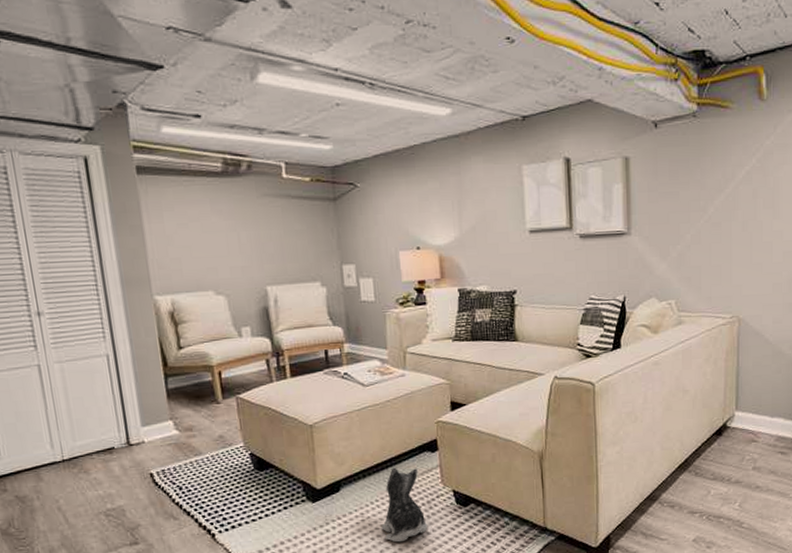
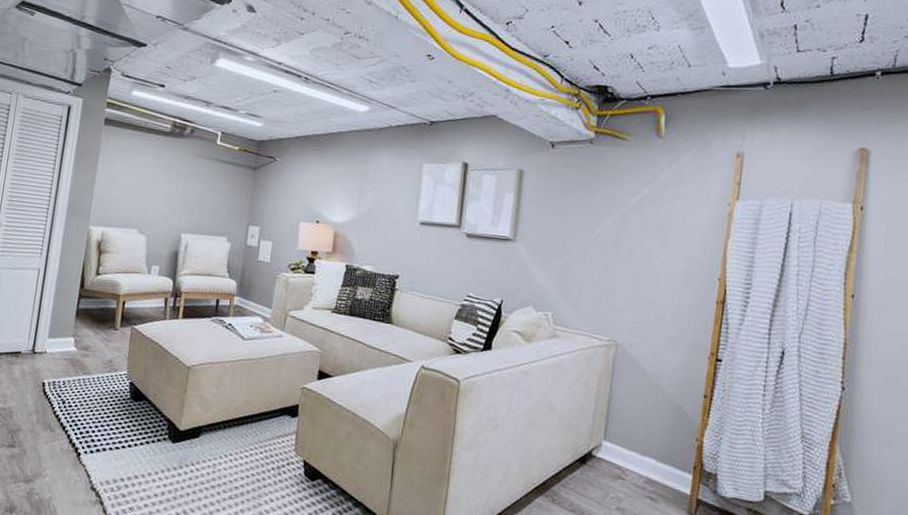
plush toy: present [381,467,428,543] -> none [228,424,275,504]

